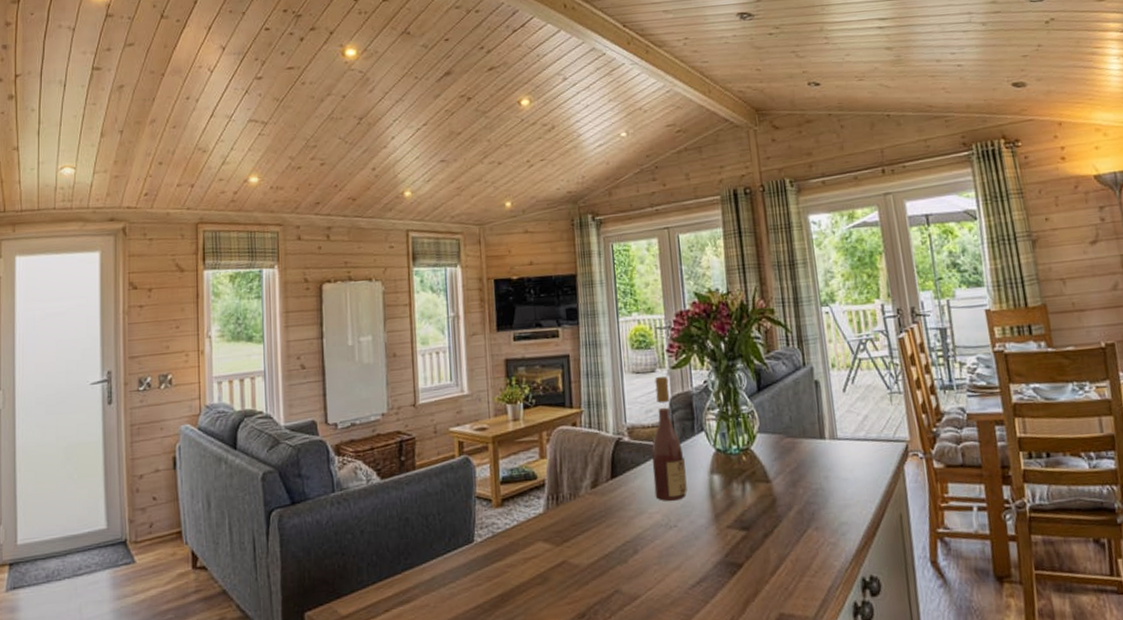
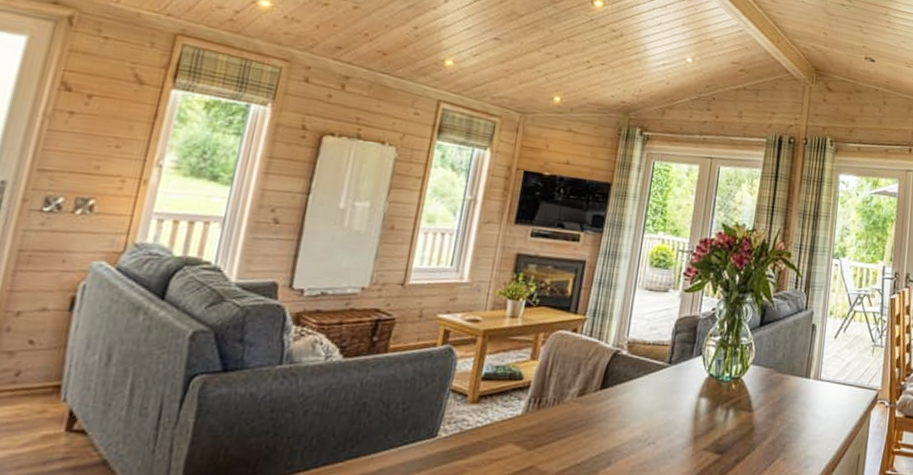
wine bottle: present [651,376,687,502] -> none [640,296,679,419]

